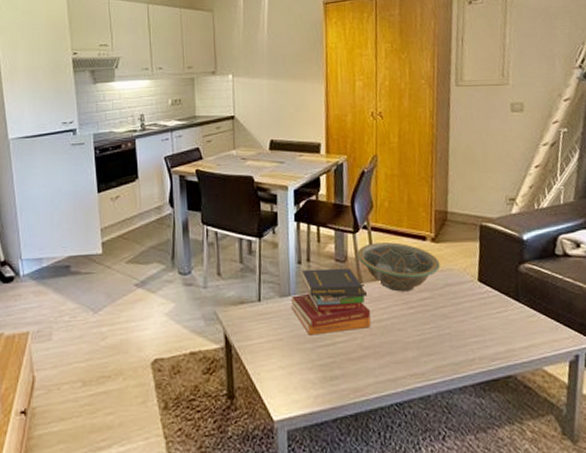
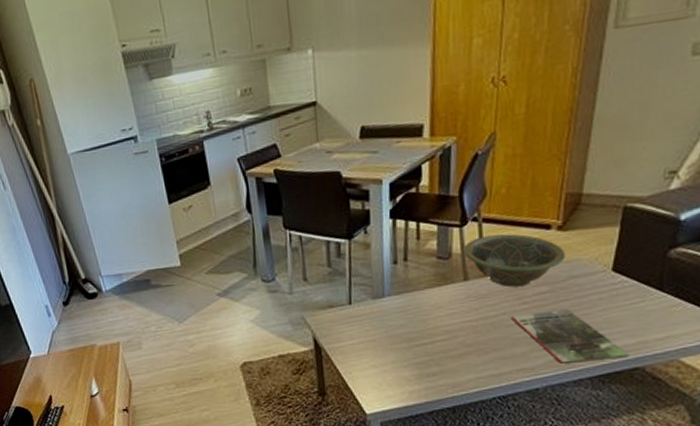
books: present [290,267,371,336] -> none [385,264,477,336]
magazine: none [400,315,502,370] -> present [511,309,629,364]

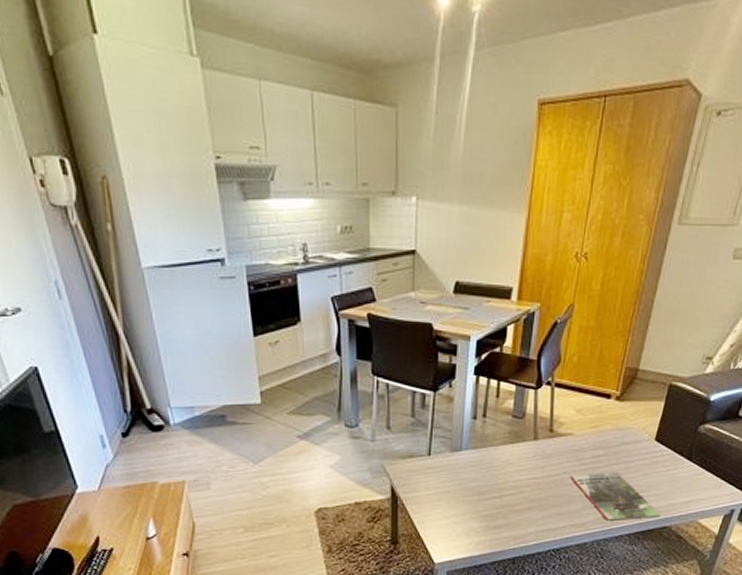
decorative bowl: present [463,233,565,288] -> none [536,400,620,449]

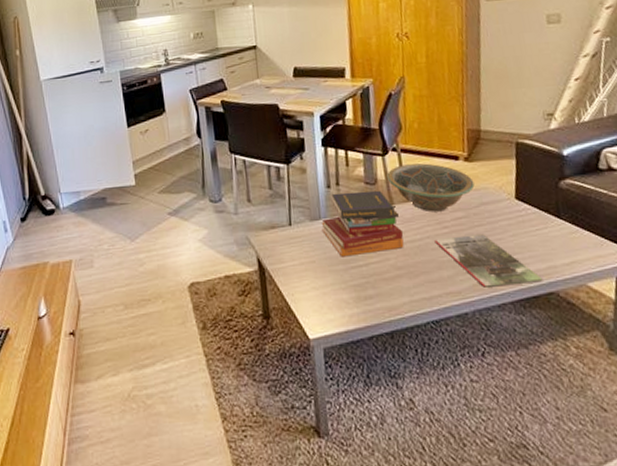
books: none [461,424,542,489] -> present [321,190,404,257]
decorative bowl: none [536,400,620,449] -> present [387,163,475,212]

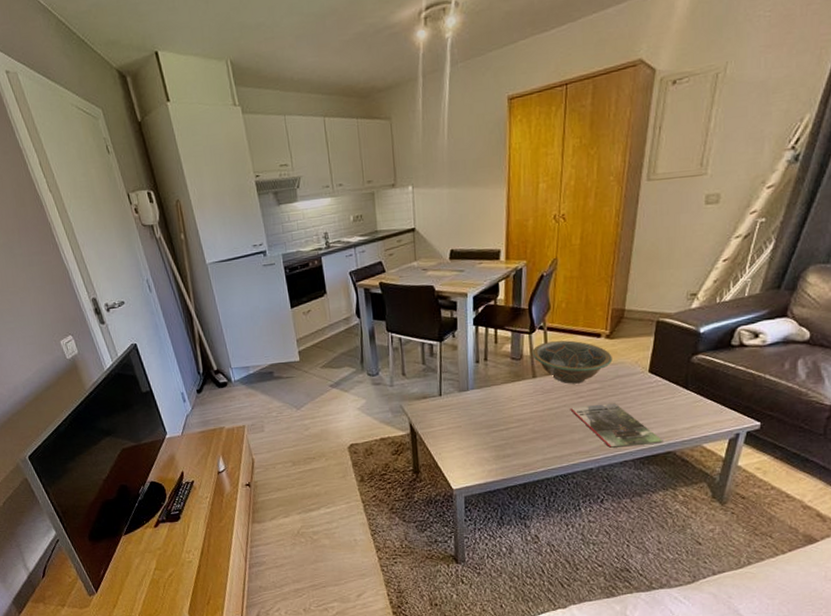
books: present [321,190,404,257] -> none [469,364,543,423]

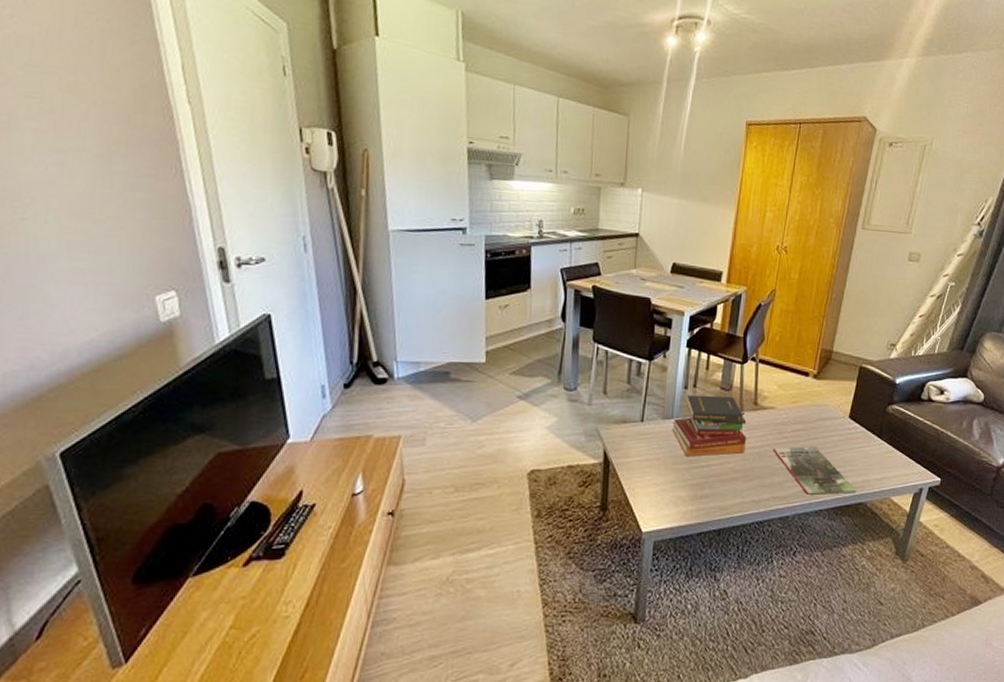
books: none [469,364,543,423] -> present [672,394,747,457]
decorative bowl: present [532,340,612,384] -> none [742,375,817,423]

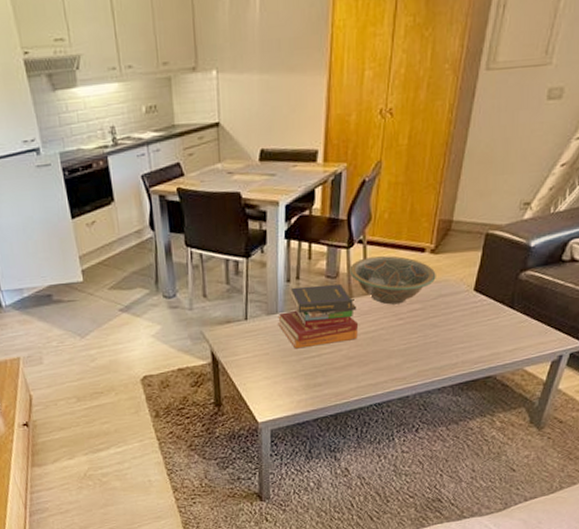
decorative bowl: none [742,375,817,423] -> present [349,255,436,305]
magazine: present [773,446,857,495] -> none [388,325,484,373]

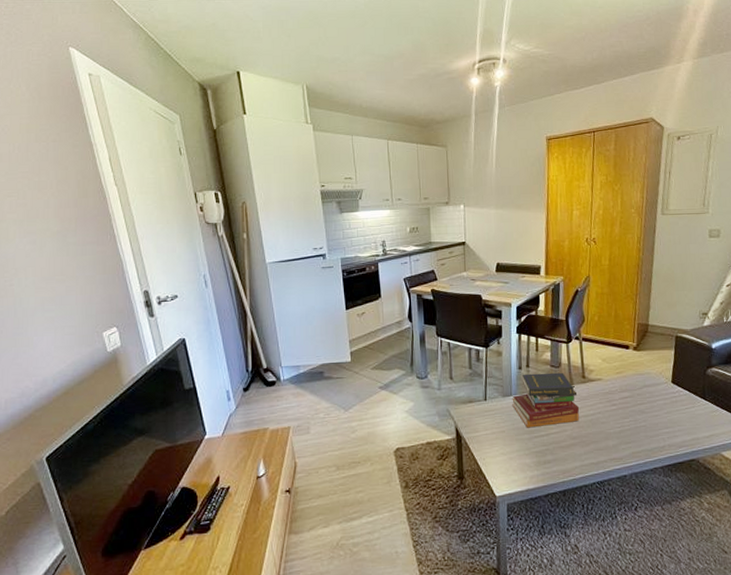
decorative bowl: present [349,255,436,305] -> none [569,351,640,392]

